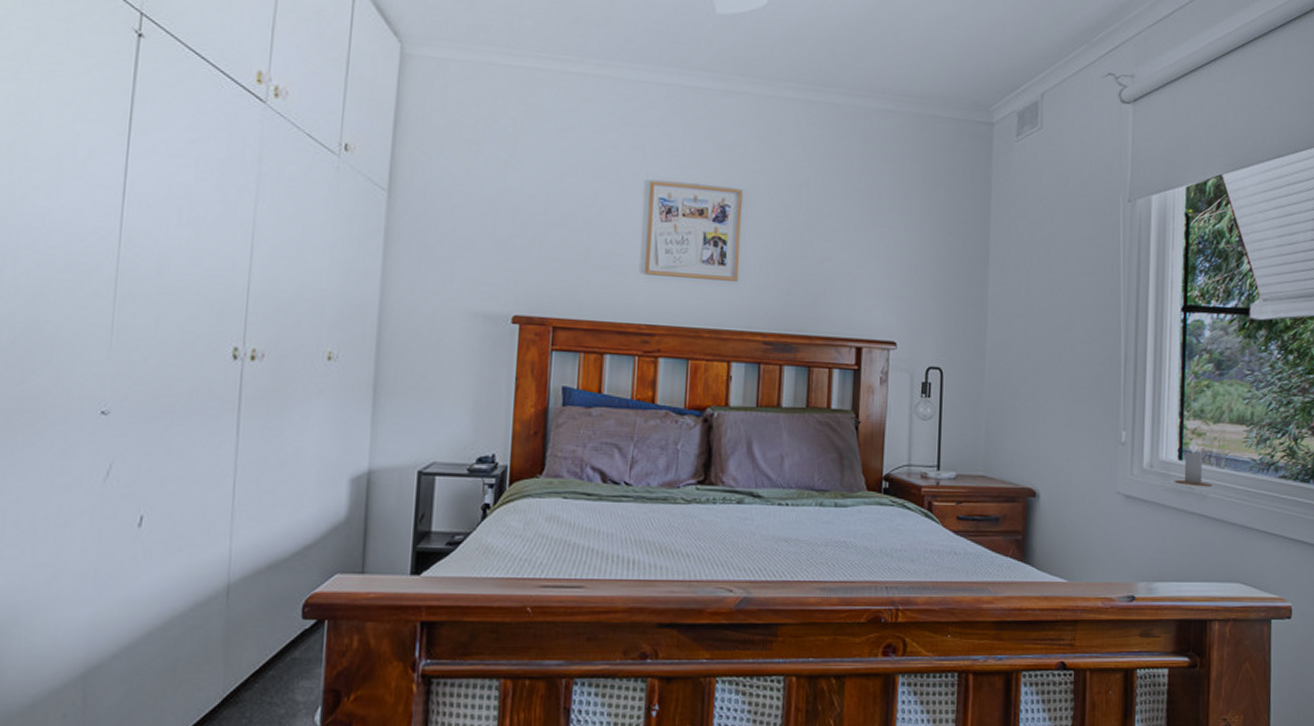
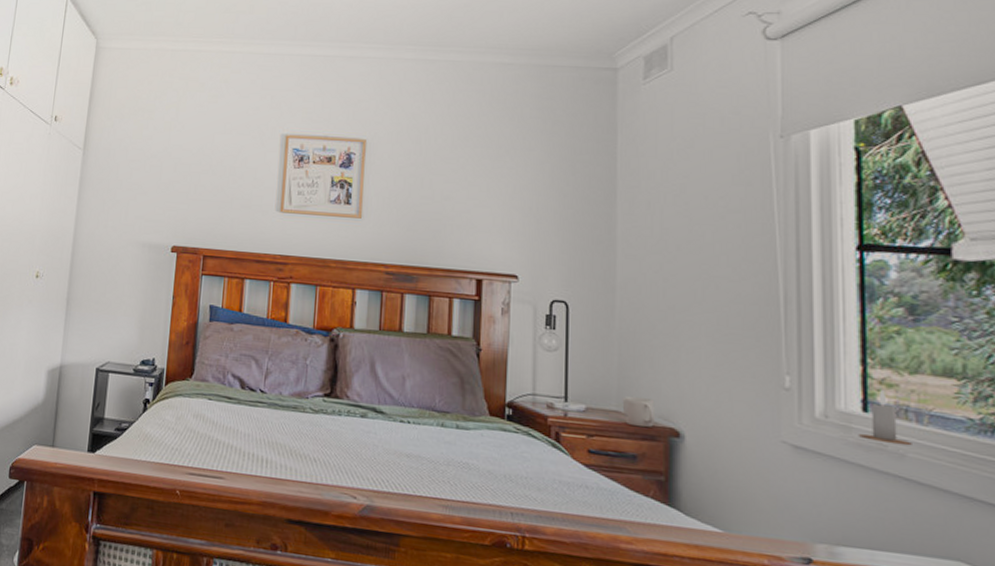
mug: none [988,460,1016,490] -> present [622,396,655,428]

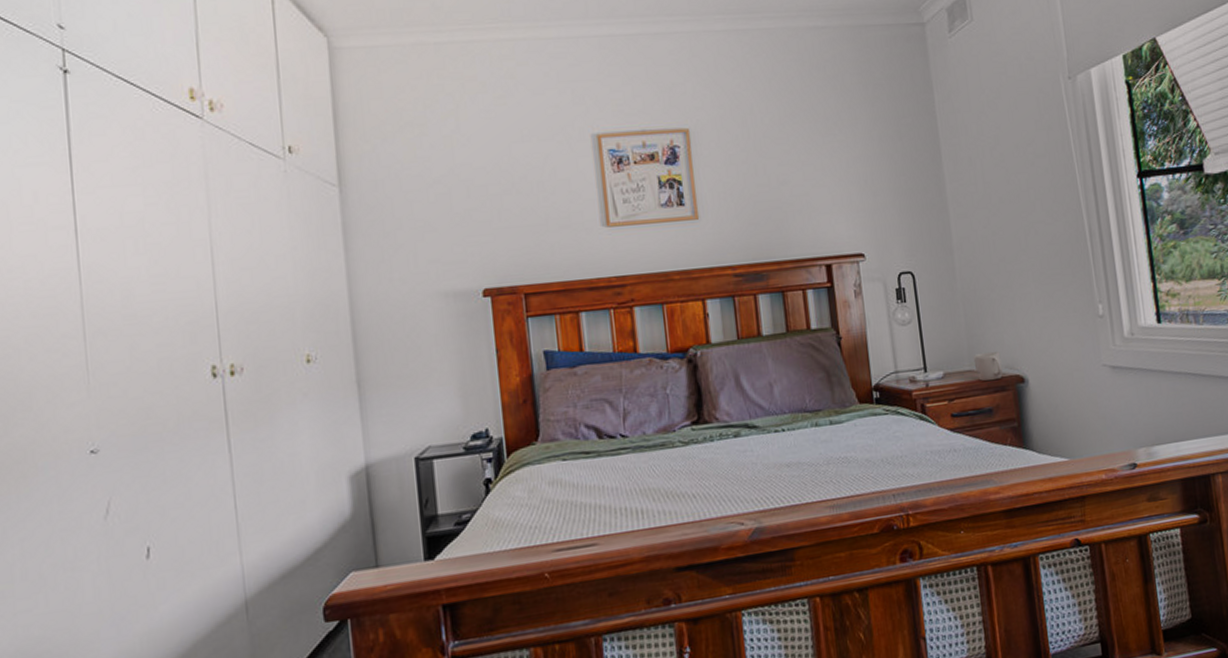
candle: present [858,390,912,446] -> none [1156,301,1194,348]

